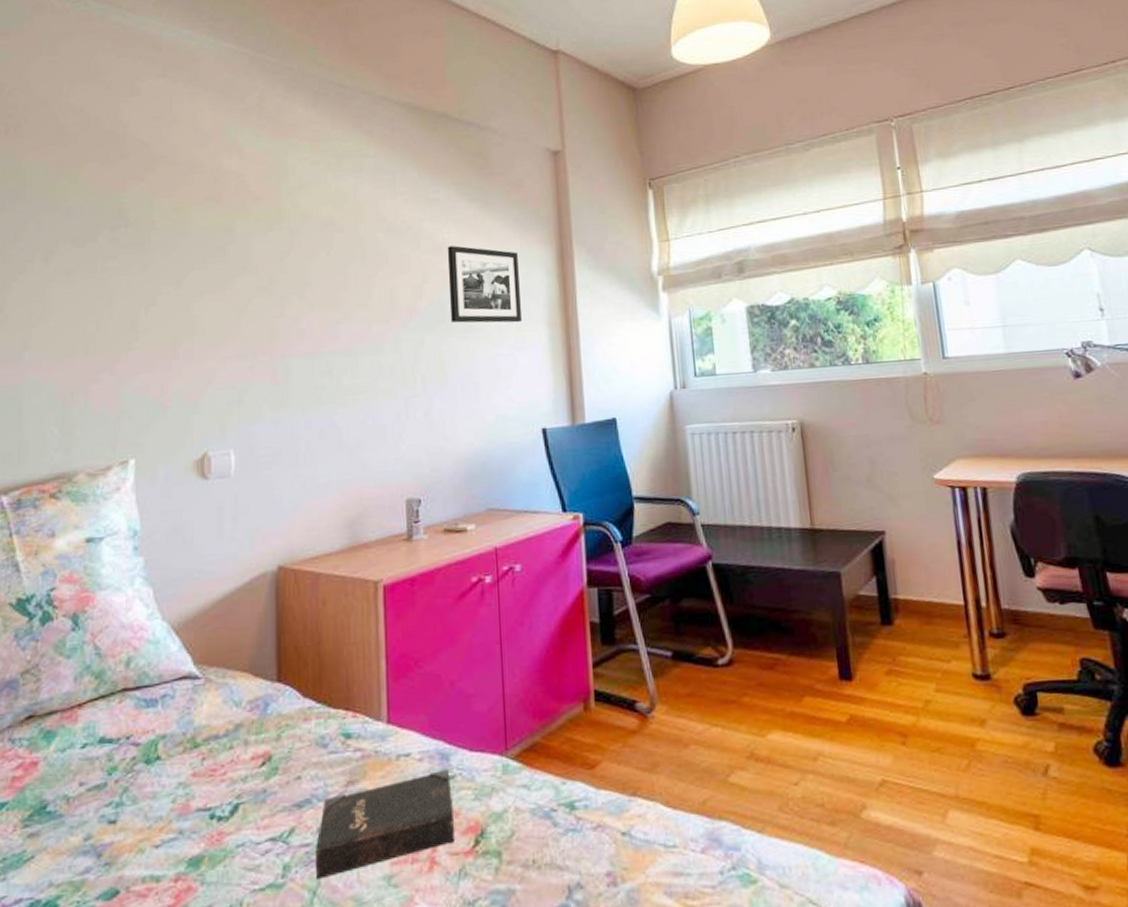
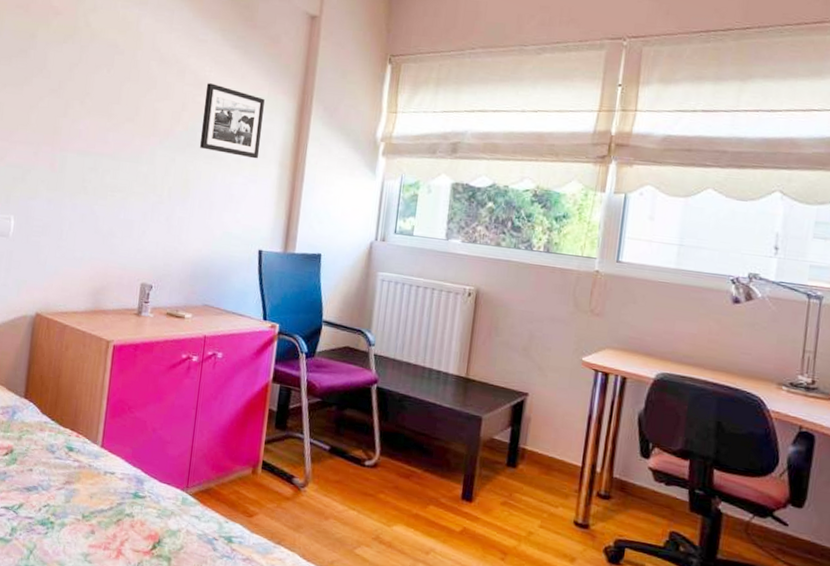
hardback book: present [316,768,454,879] -> none [34,489,142,544]

